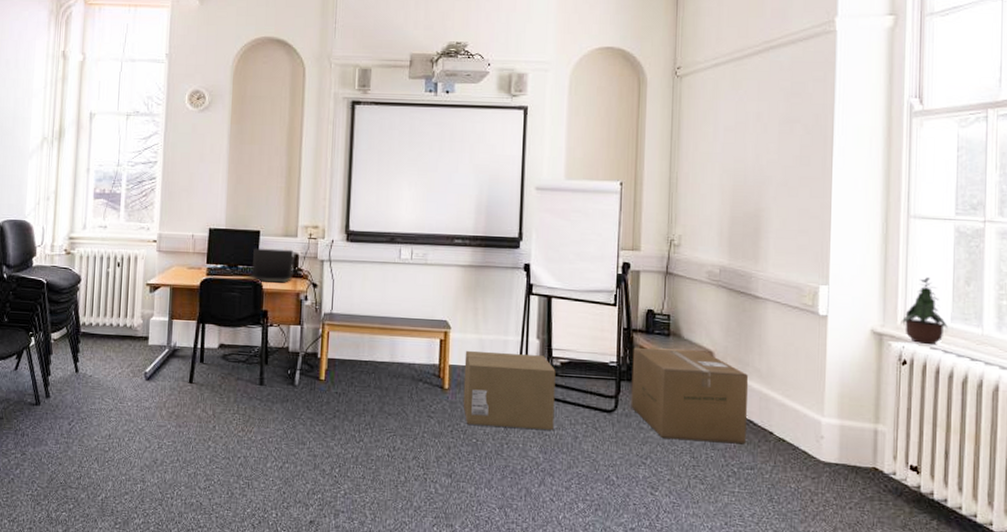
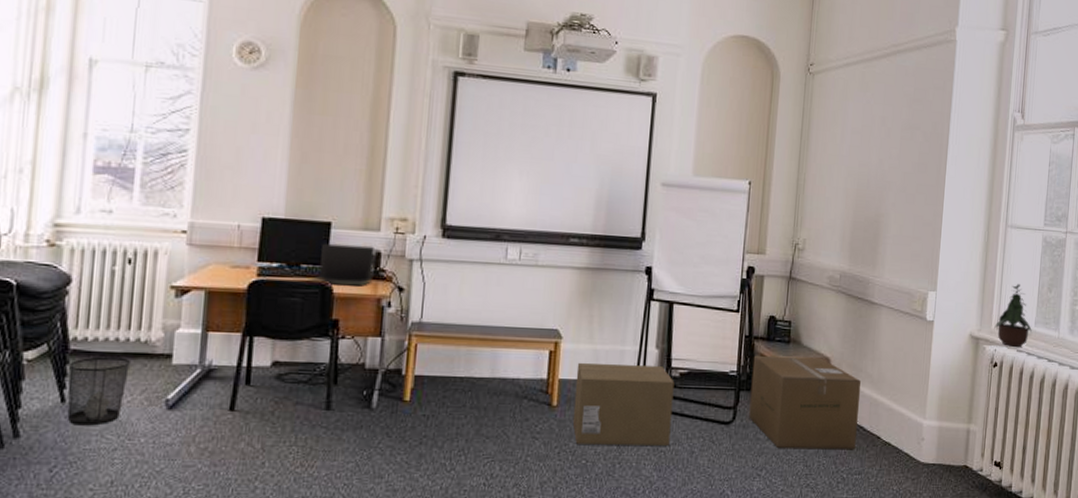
waste bin: none [79,337,121,391] -> present [67,356,132,426]

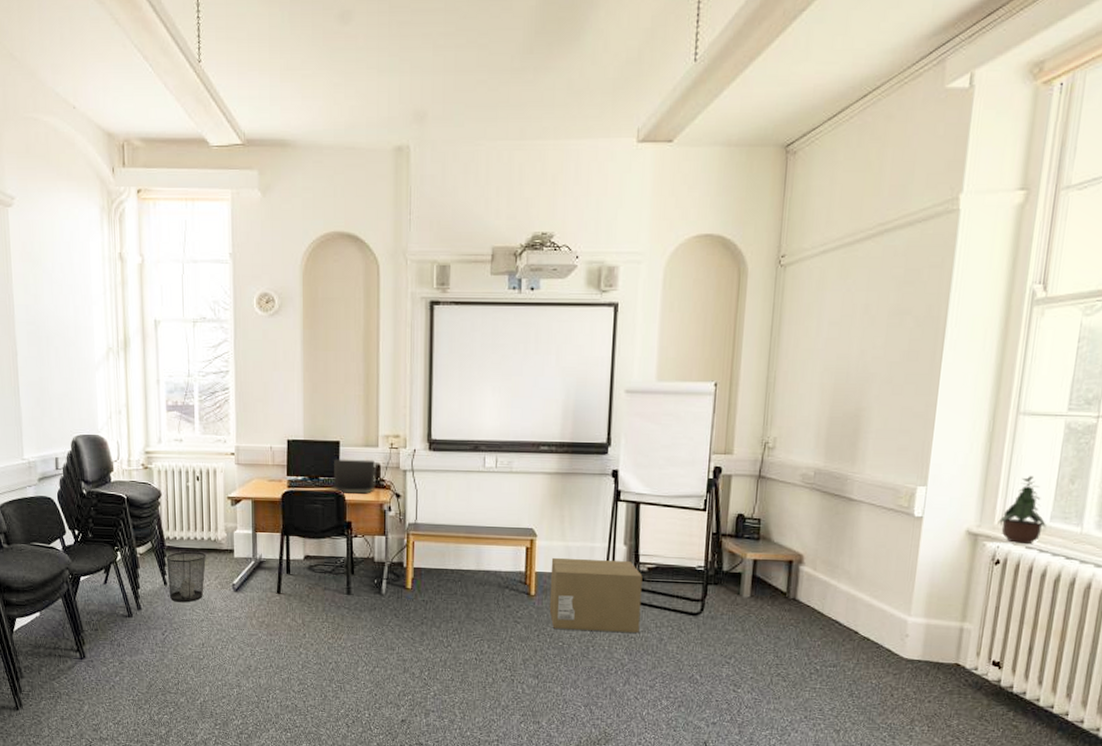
box: present [749,355,861,450] -> none [717,551,837,644]

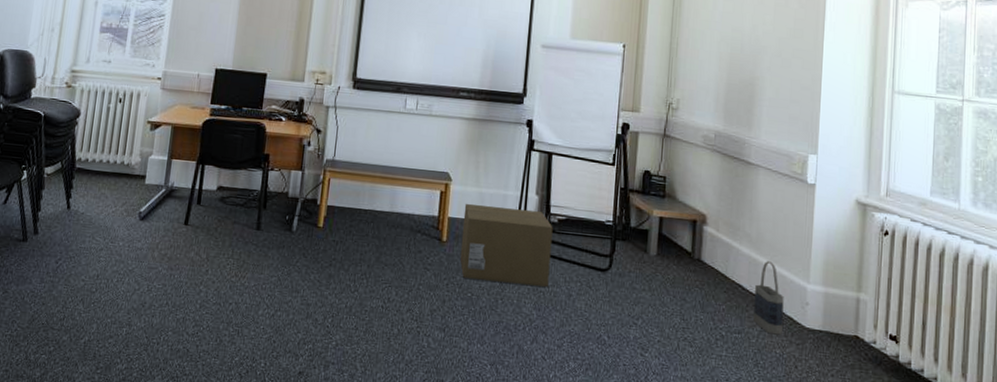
waste bin: present [166,551,207,603] -> none [70,174,117,229]
laptop computer: present [325,459,376,494] -> none [247,90,300,127]
bag: none [849,596,883,667] -> present [753,261,784,335]
potted plant: present [997,476,1046,543] -> none [883,151,927,217]

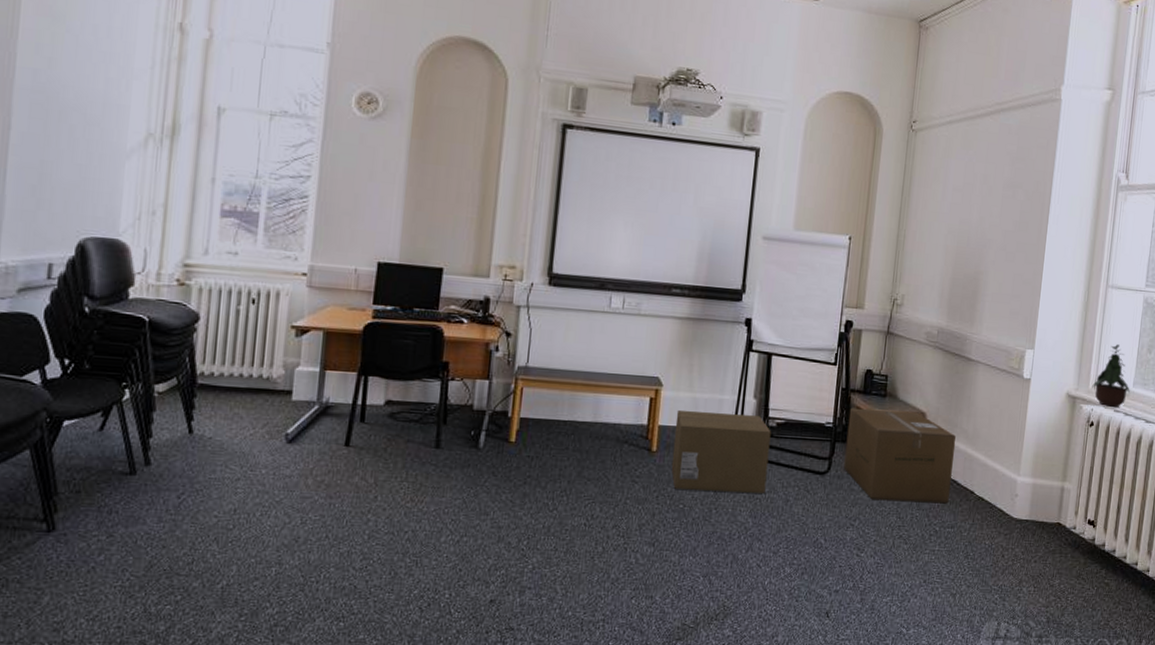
box: none [625,207,738,308] -> present [843,407,956,504]
bag: present [753,261,784,335] -> none [966,456,996,527]
potted plant: none [883,151,927,217] -> present [1092,344,1130,407]

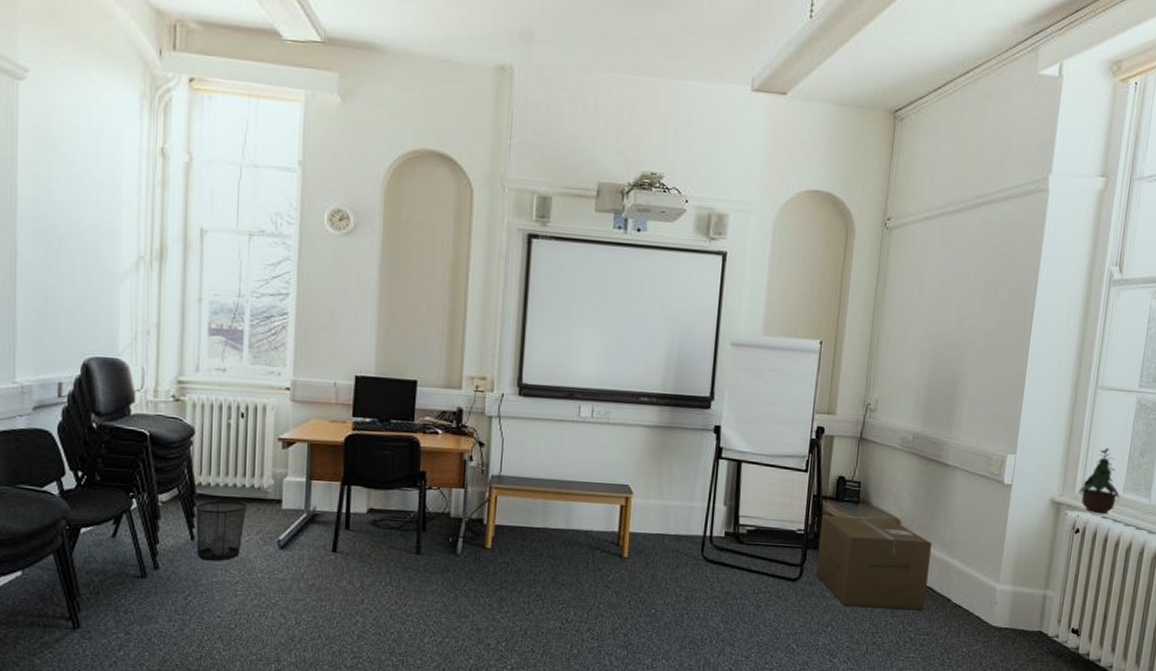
waste bin: none [194,391,254,456] -> present [196,500,248,561]
box: present [671,409,771,493] -> none [642,516,742,599]

